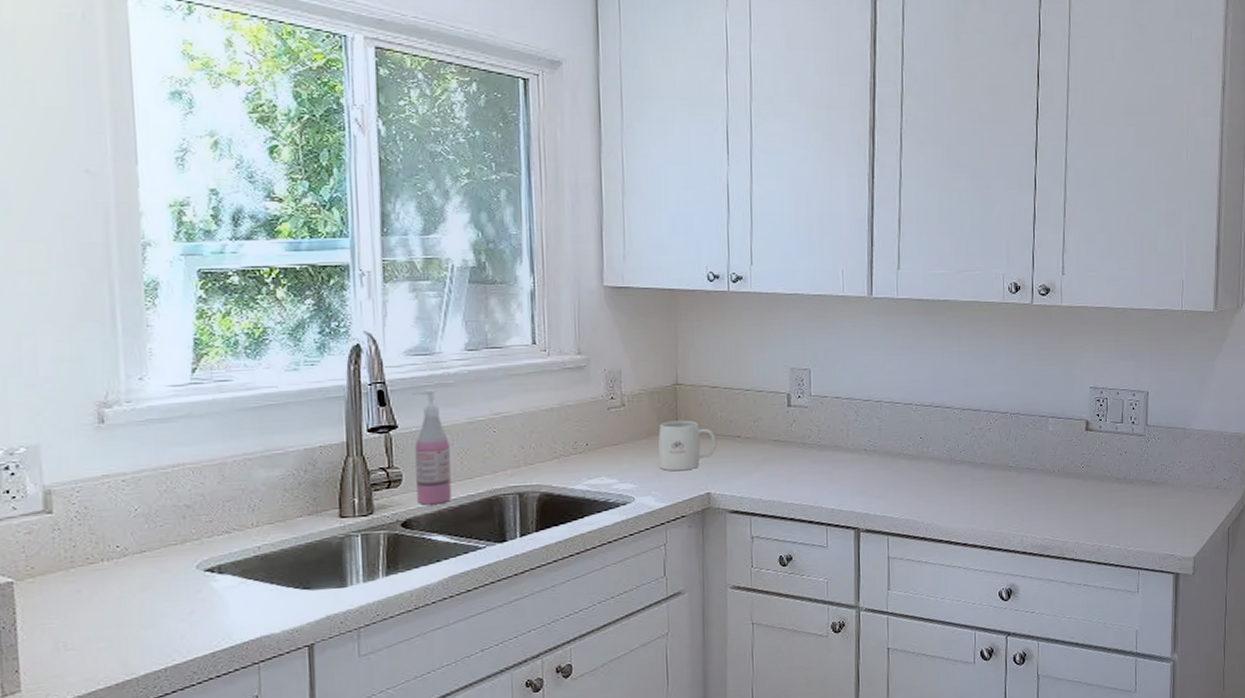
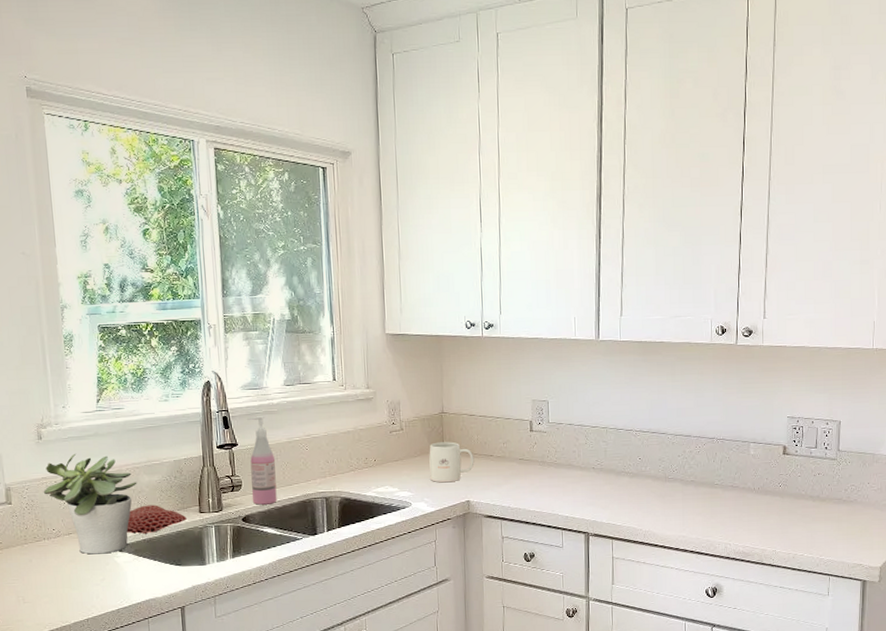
potted plant: none [103,441,249,579] -> present [43,453,137,555]
sponge: none [230,508,321,549] -> present [126,505,187,534]

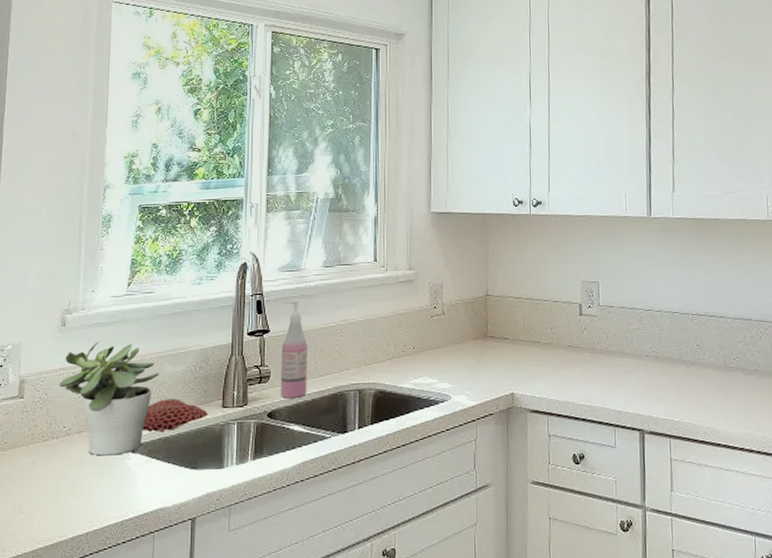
mug: present [428,442,475,483] -> none [470,327,520,373]

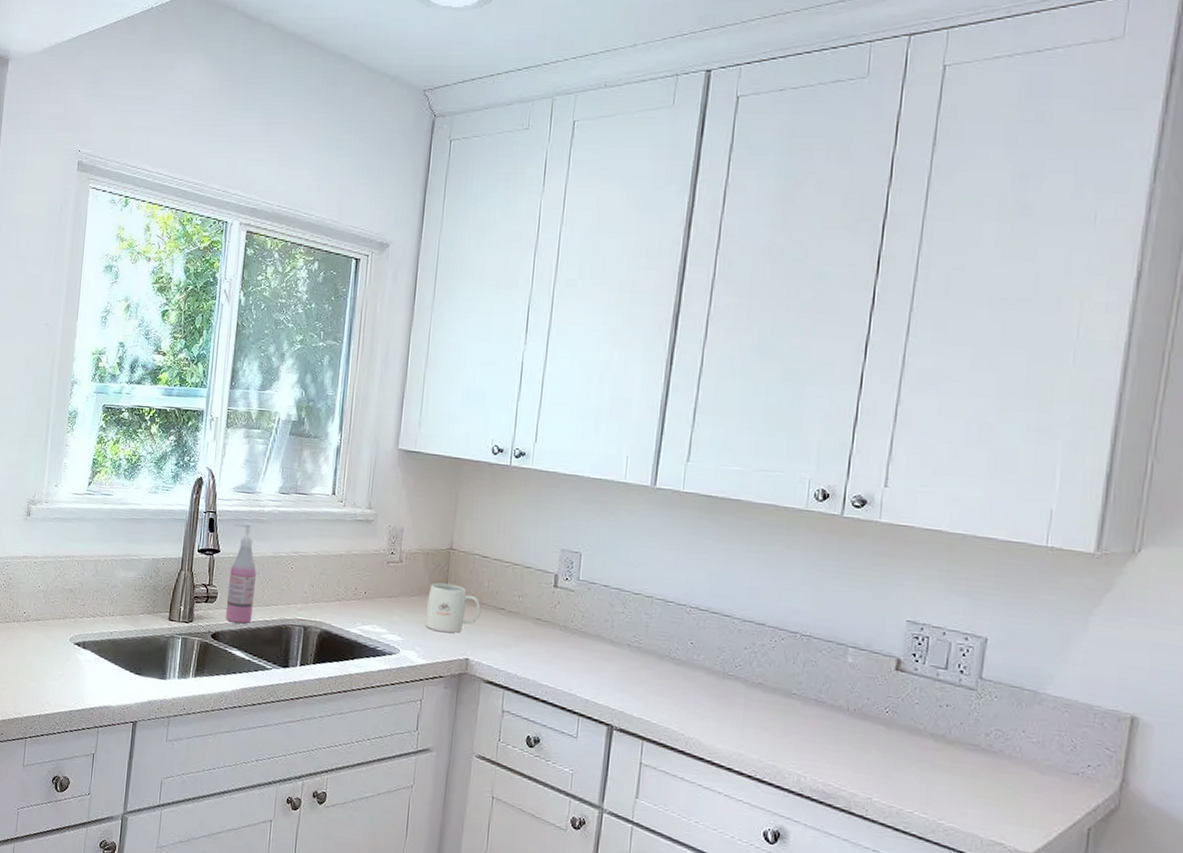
potted plant: present [59,341,160,456] -> none [21,535,113,648]
sponge: present [142,398,208,433] -> none [93,602,155,634]
mug: none [470,327,520,373] -> present [426,582,482,634]

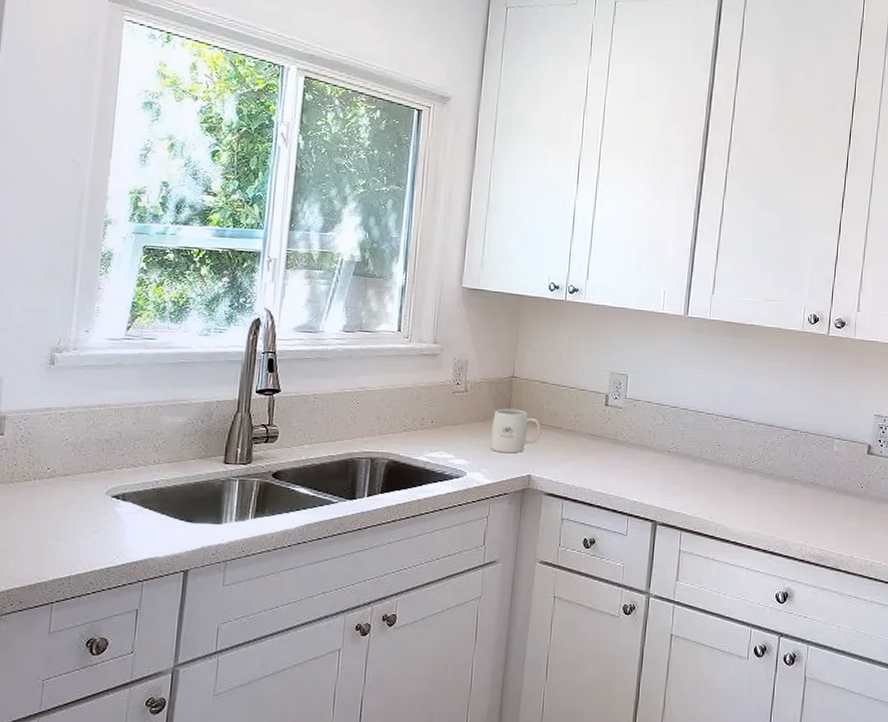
soap dispenser: present [225,523,257,624] -> none [287,362,321,461]

